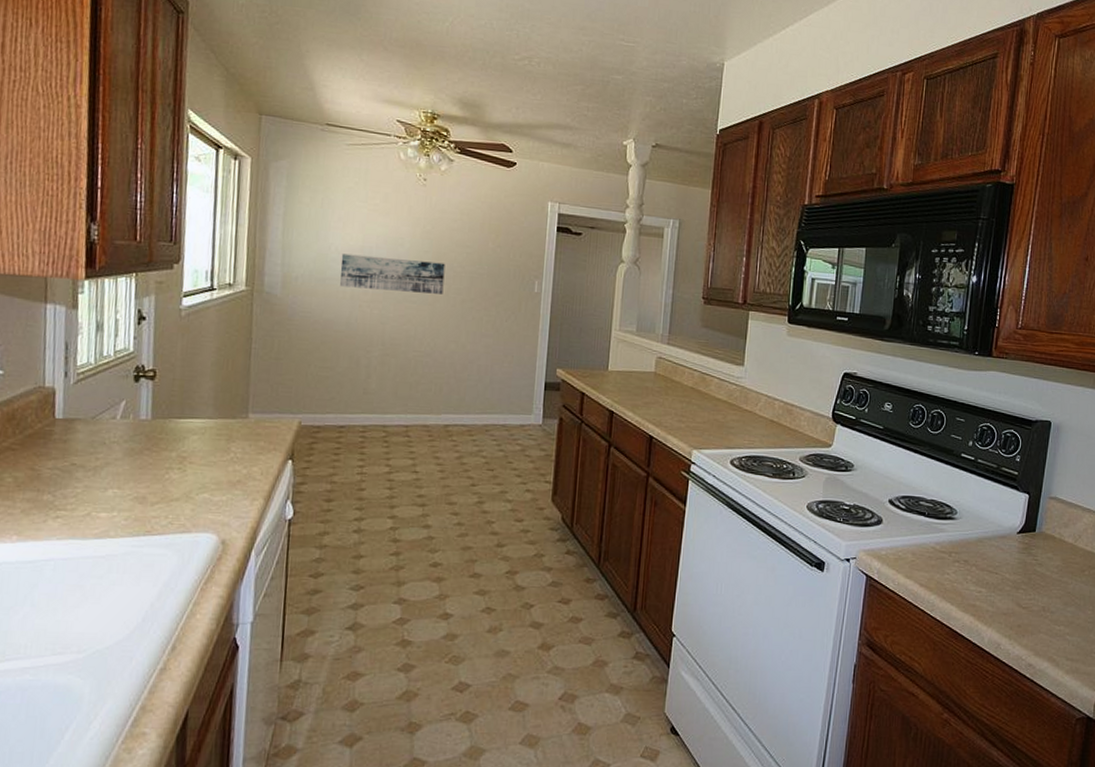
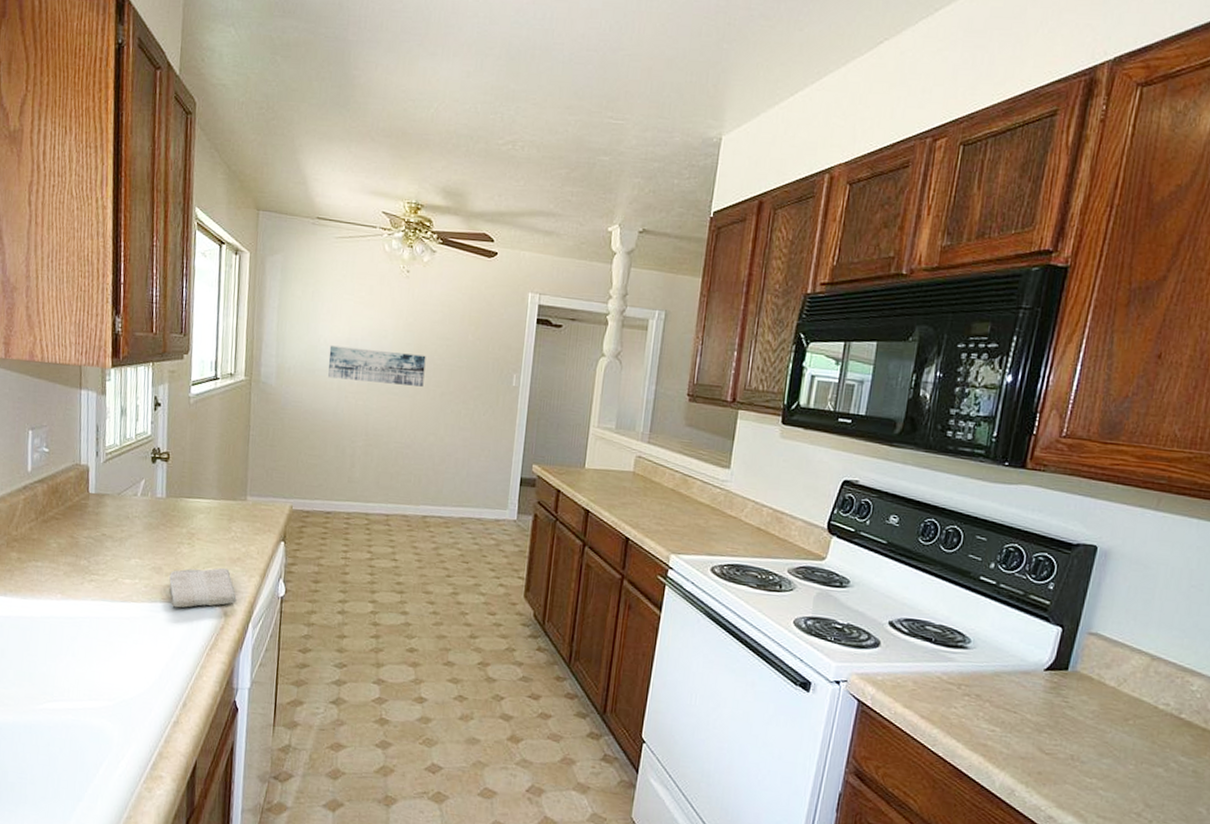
washcloth: none [155,492,237,540] -> present [169,567,237,608]

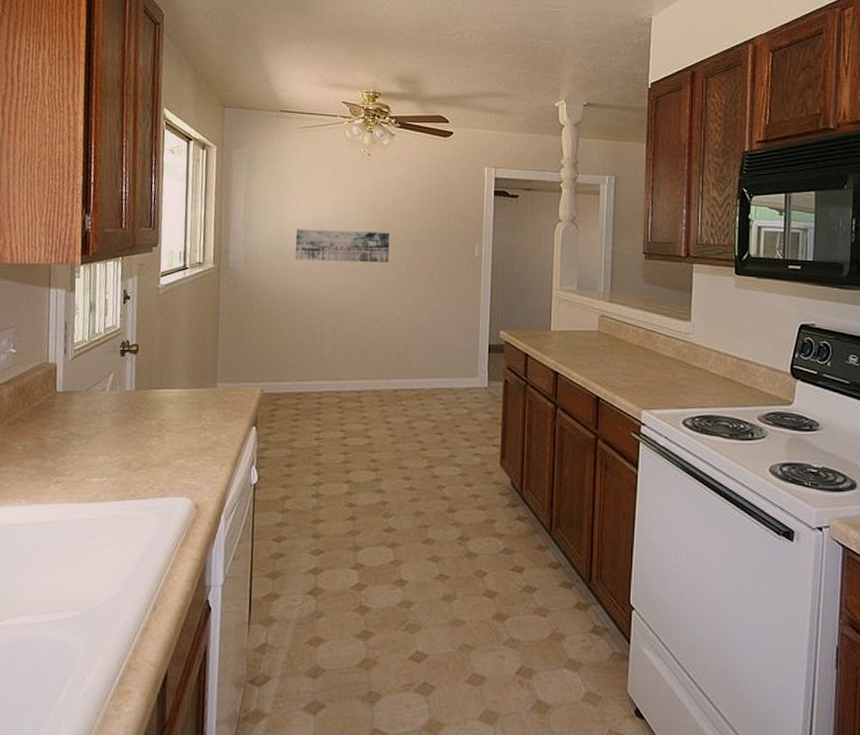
washcloth: present [169,567,237,608] -> none [138,458,208,504]

